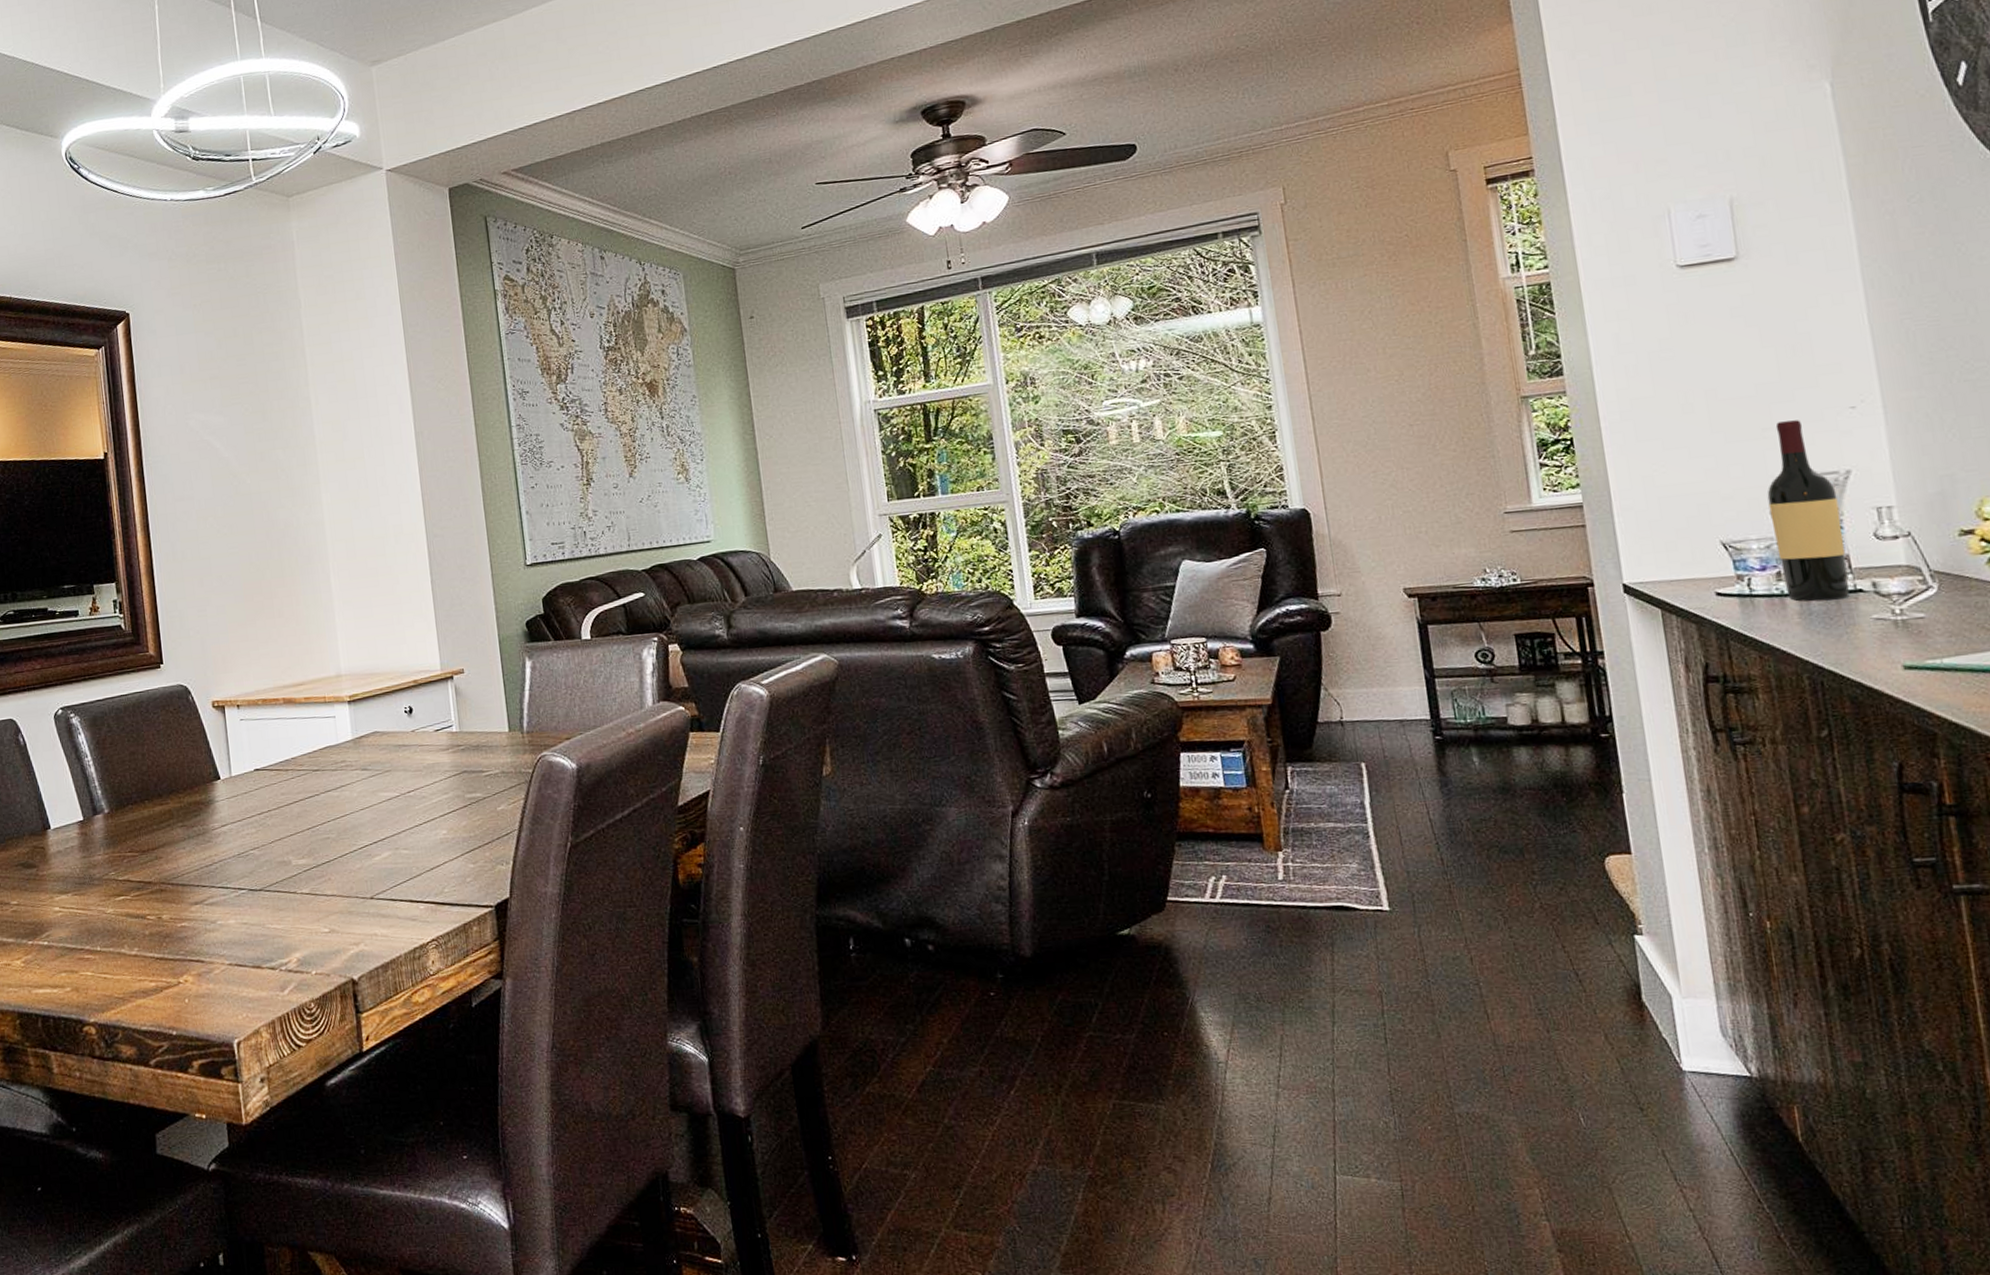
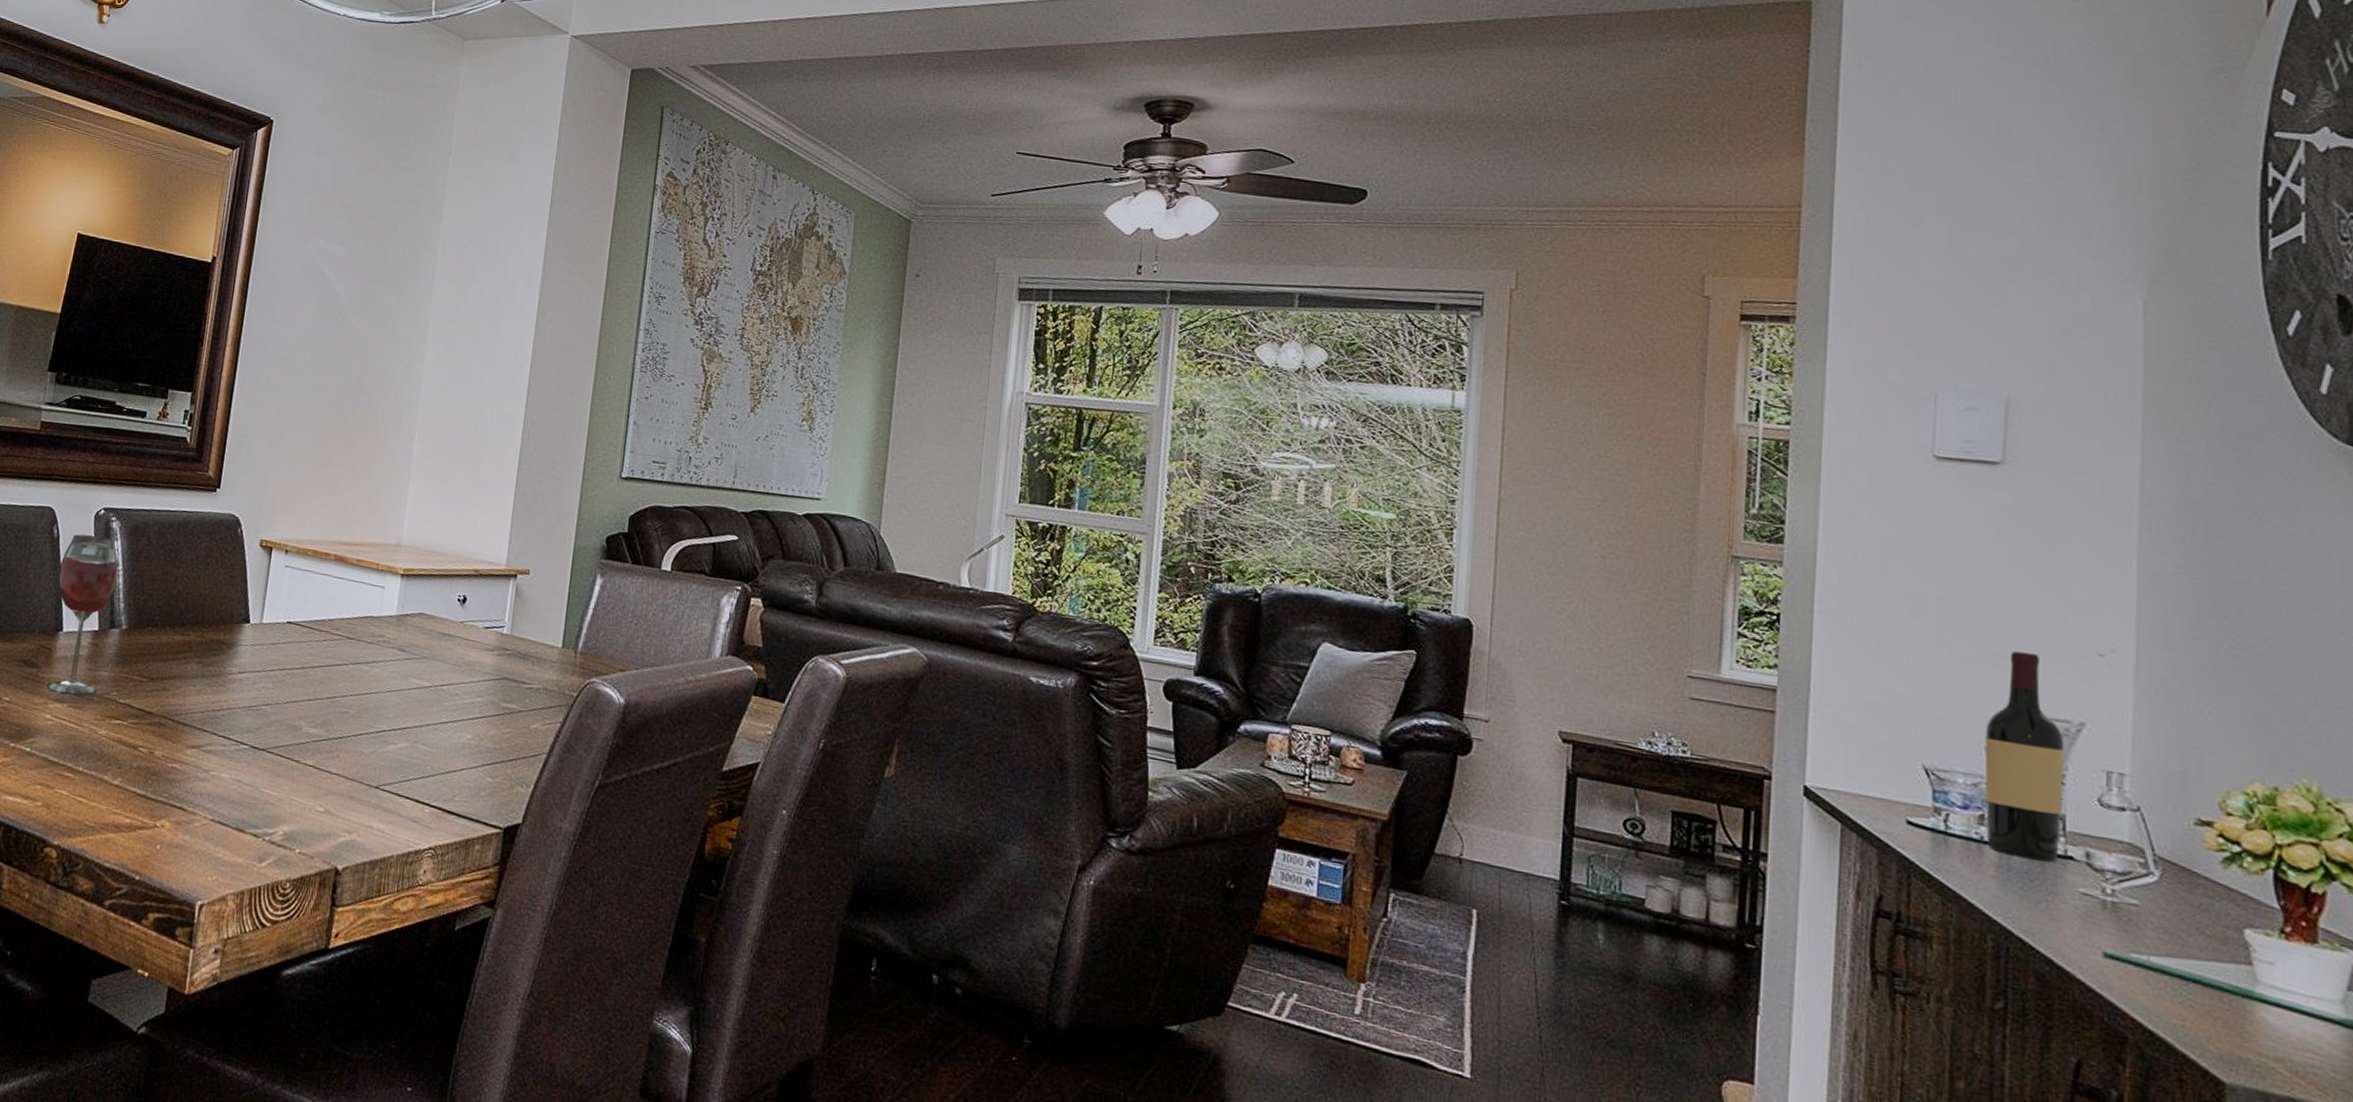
wineglass: none [33,733,95,885] -> present [47,534,119,695]

